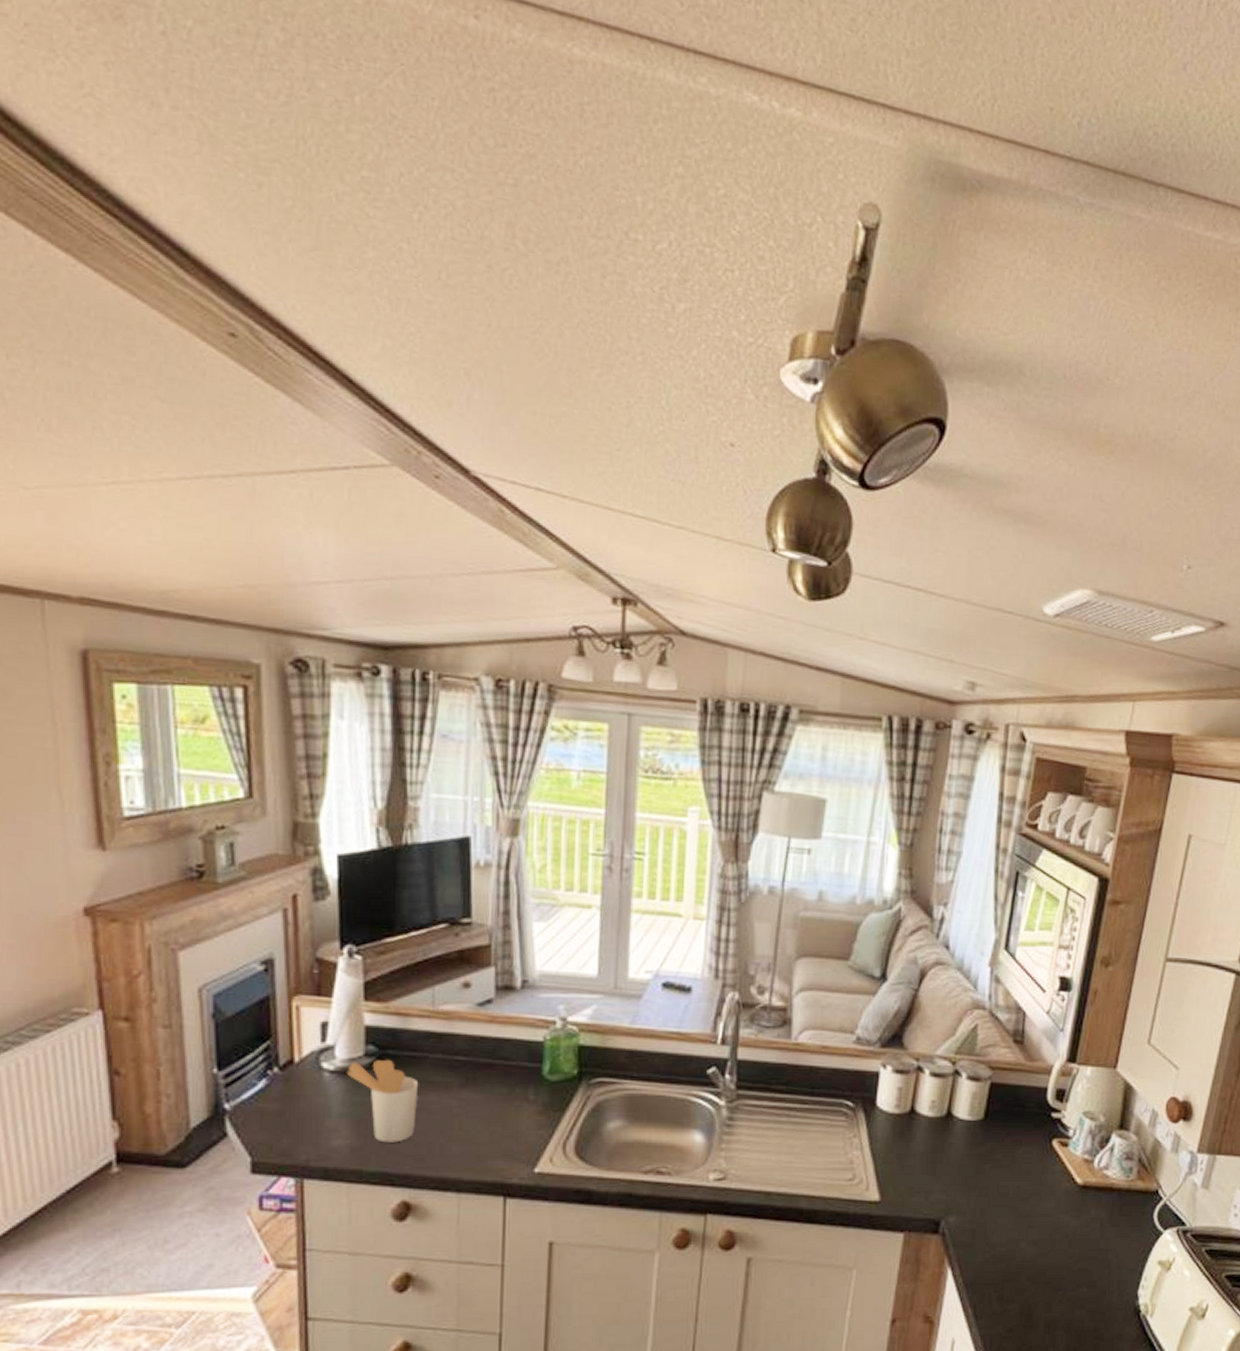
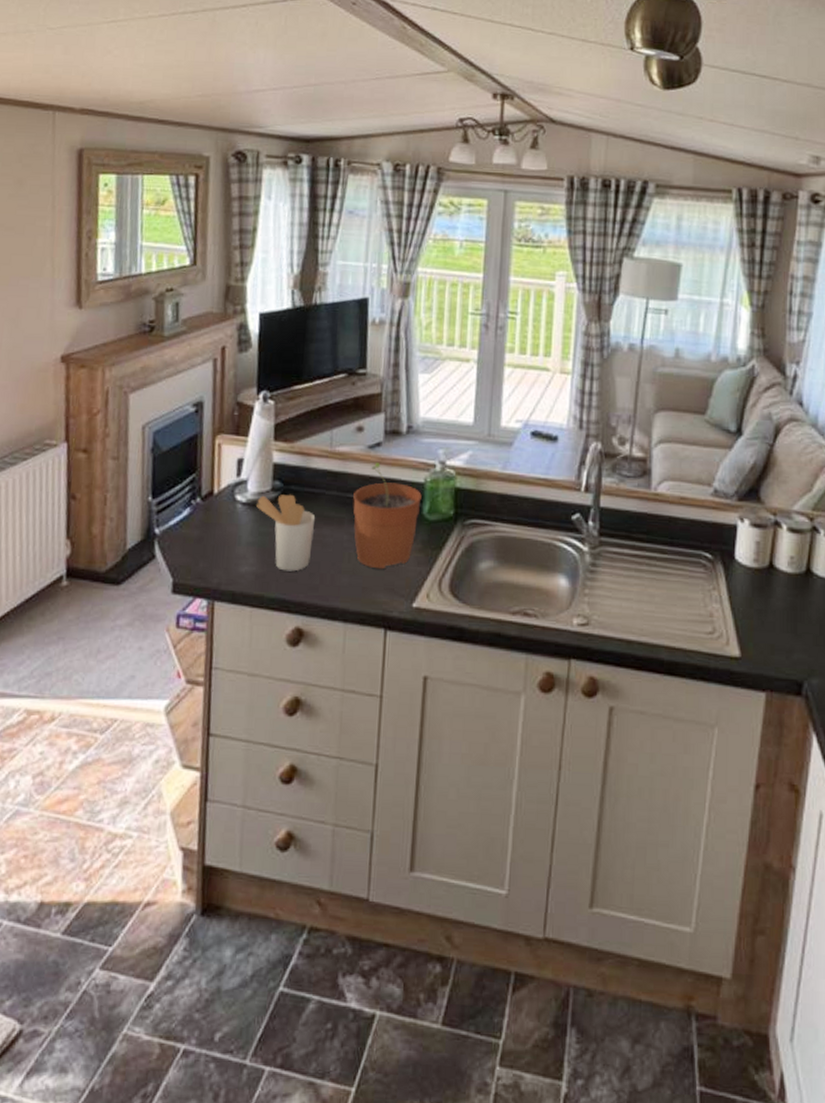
plant pot: none [462,1021,541,1134] -> present [353,463,422,568]

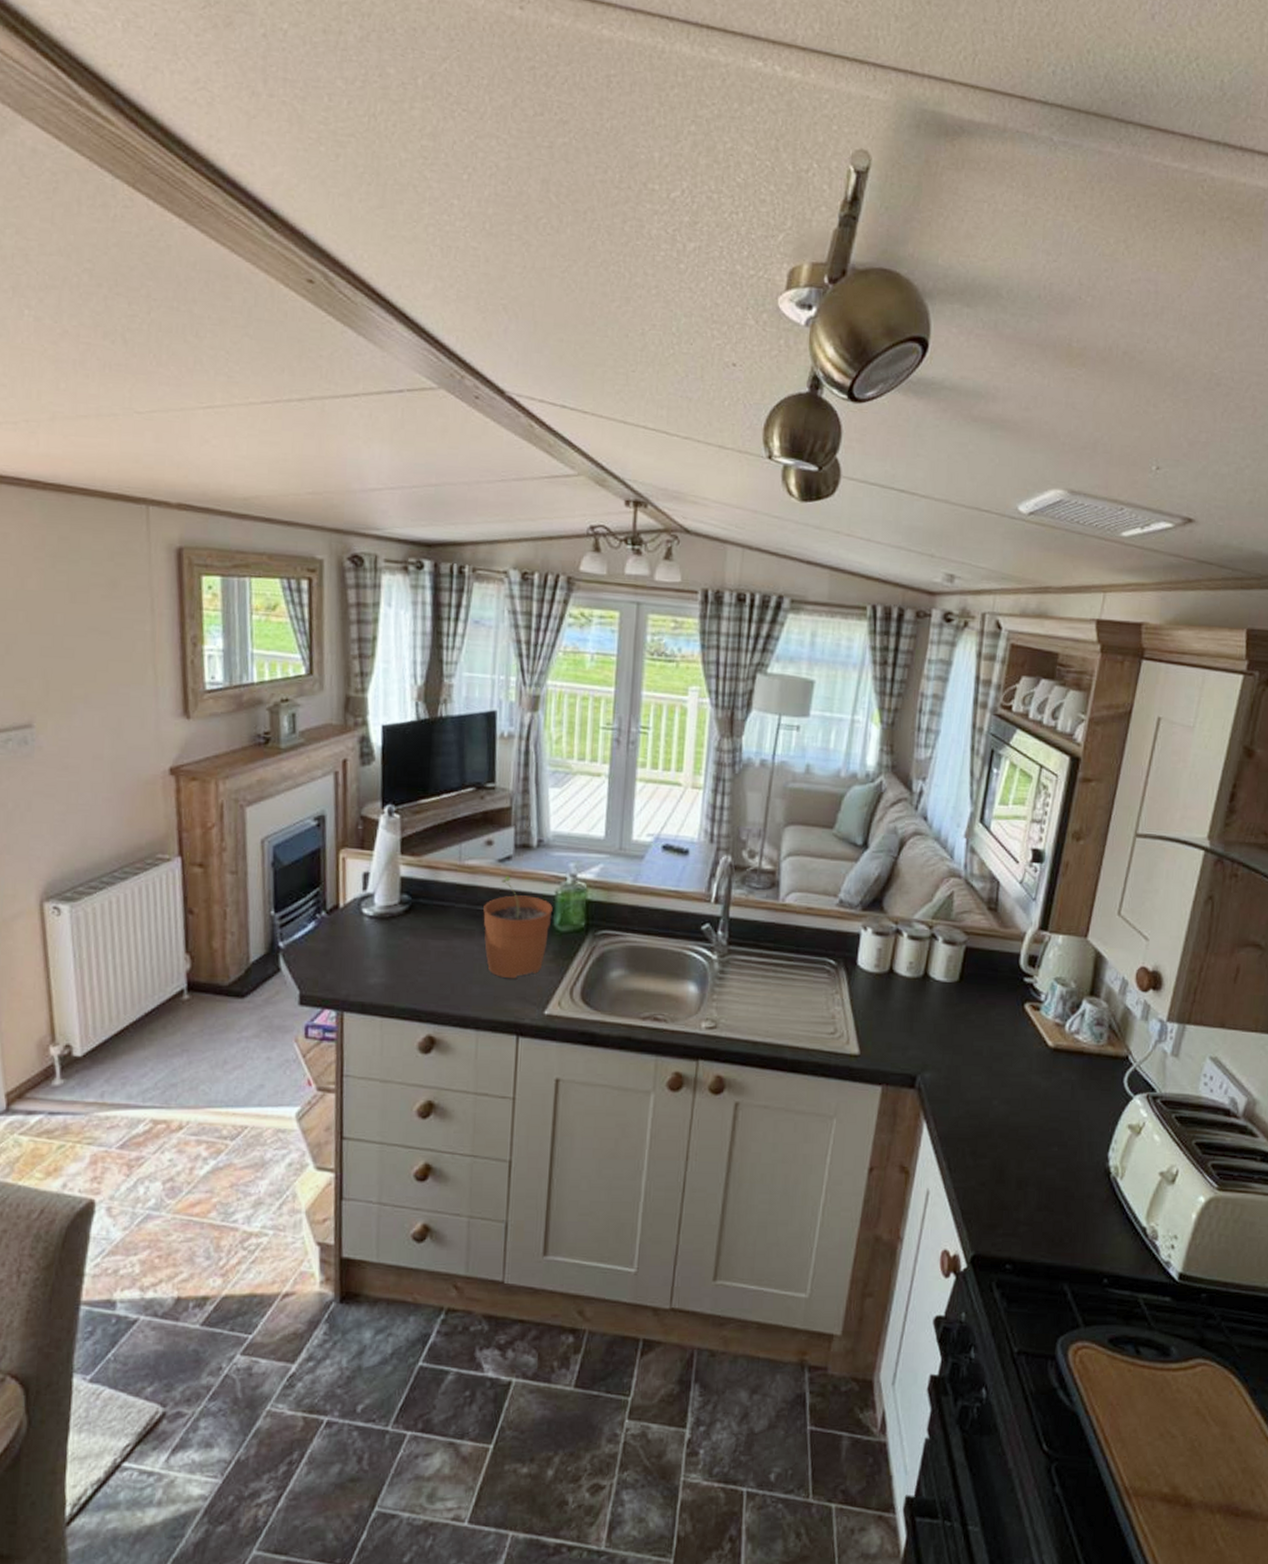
utensil holder: present [256,494,316,572] -> none [384,907,446,982]

